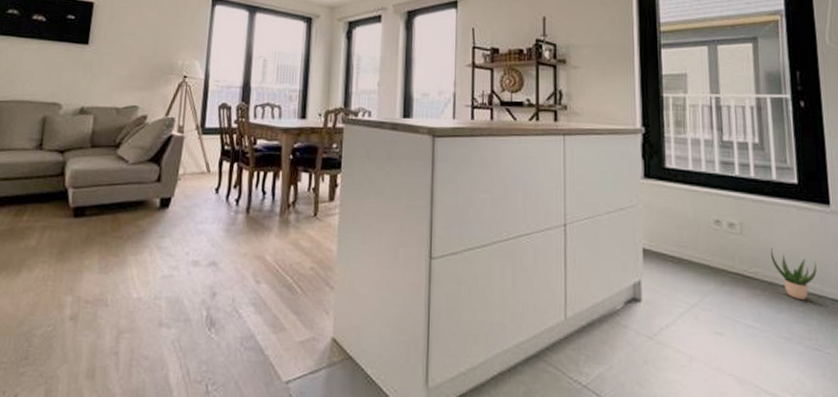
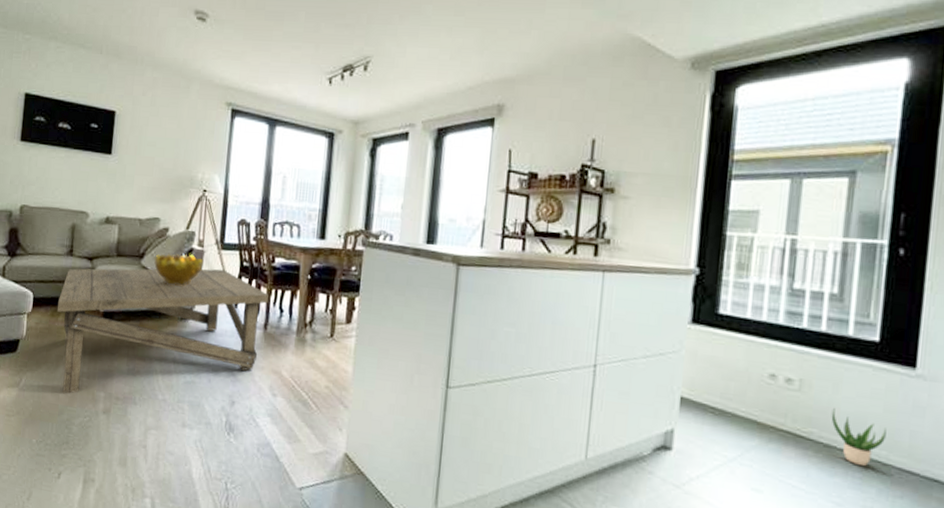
coffee table: none [22,154,251,302] -> present [57,268,269,394]
decorative bowl: none [131,140,184,175] -> present [154,253,204,286]

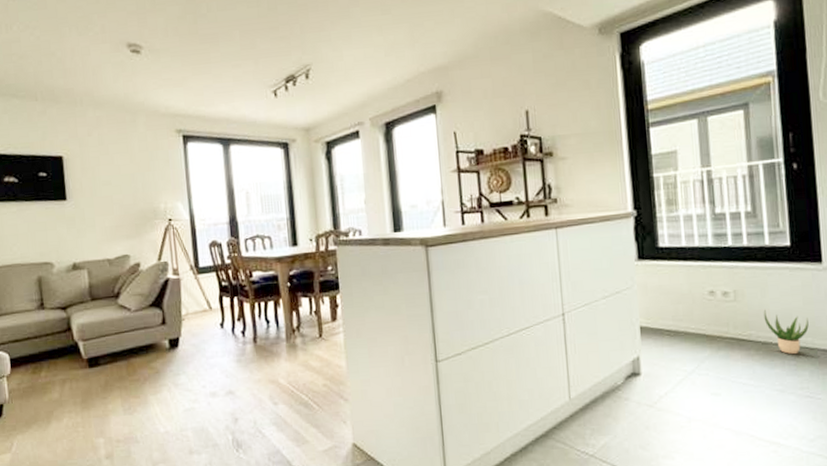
coffee table: present [57,268,269,394] -> none [37,293,253,449]
decorative bowl: present [154,253,204,286] -> none [130,284,182,320]

